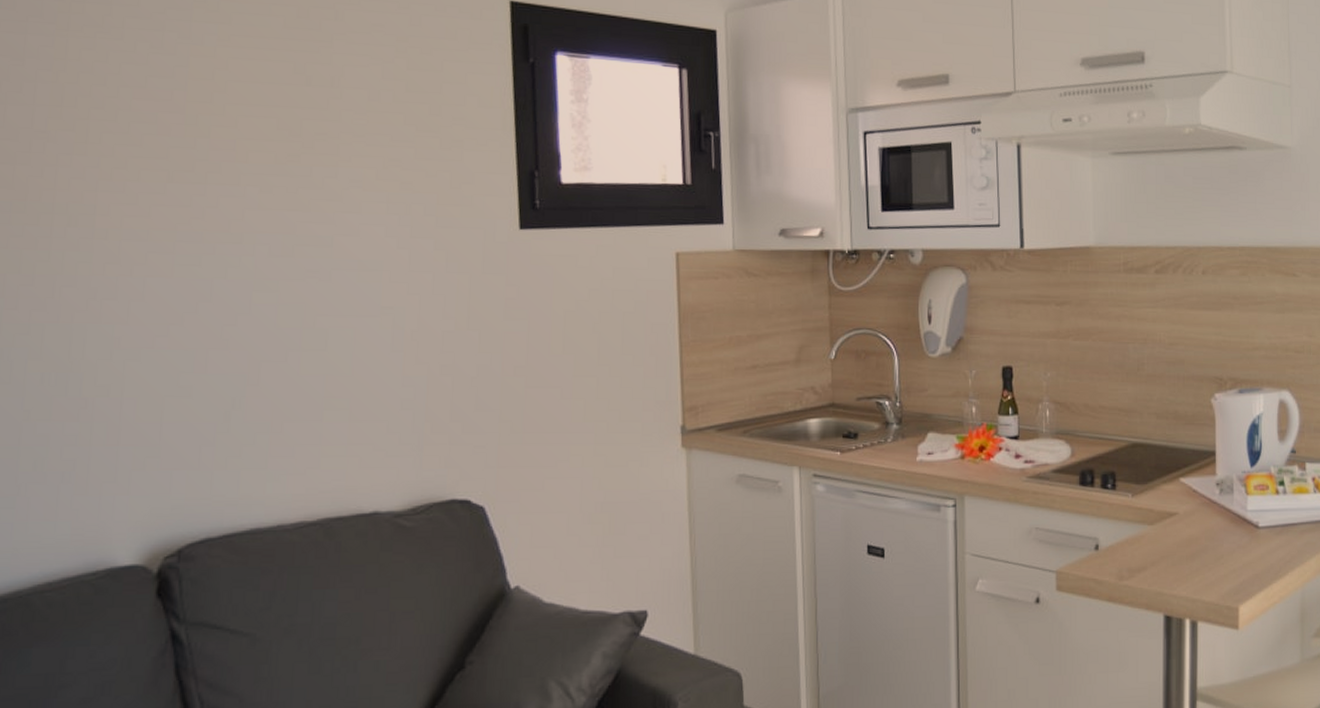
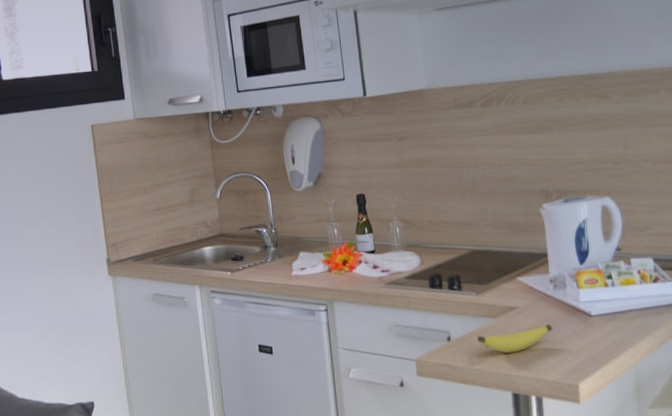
banana: none [1129,534,1215,568] -> present [477,323,553,353]

